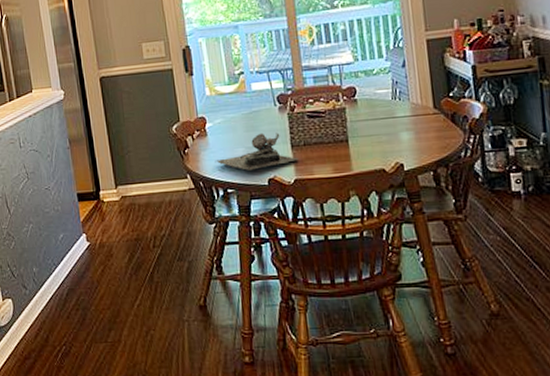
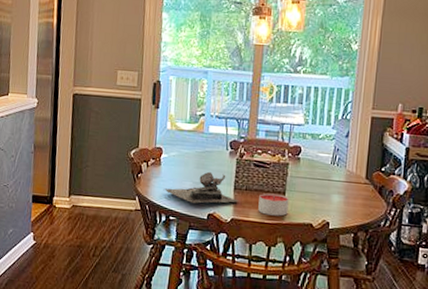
candle: none [320,143,356,169] -> present [258,193,289,216]

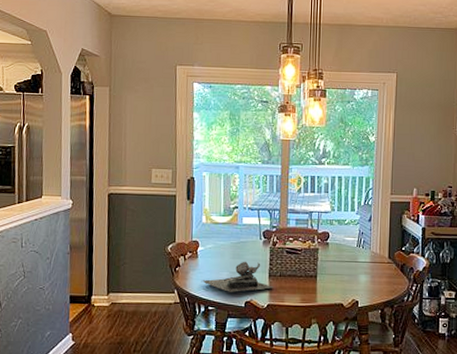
candle: present [258,193,289,216] -> none [292,277,321,299]

